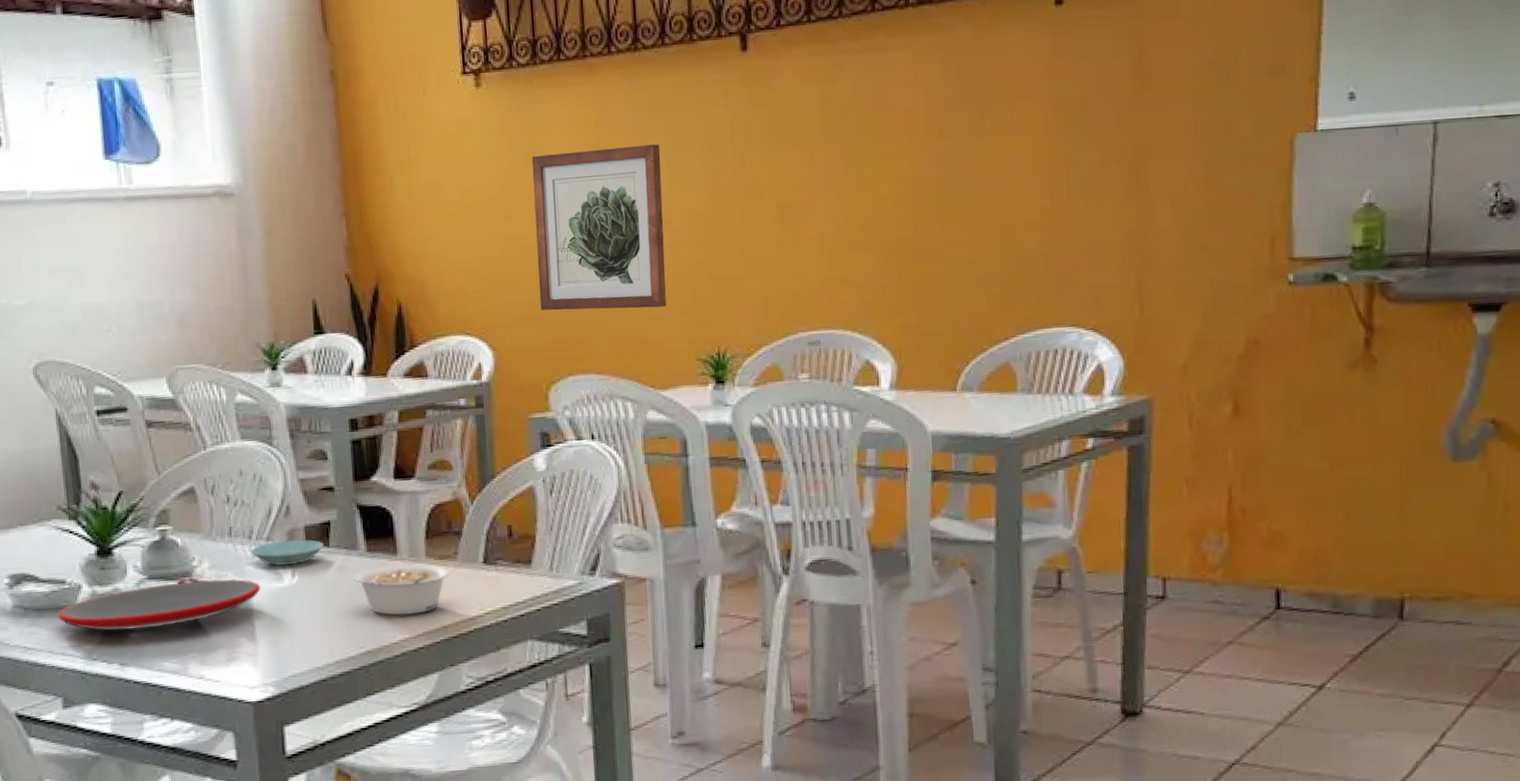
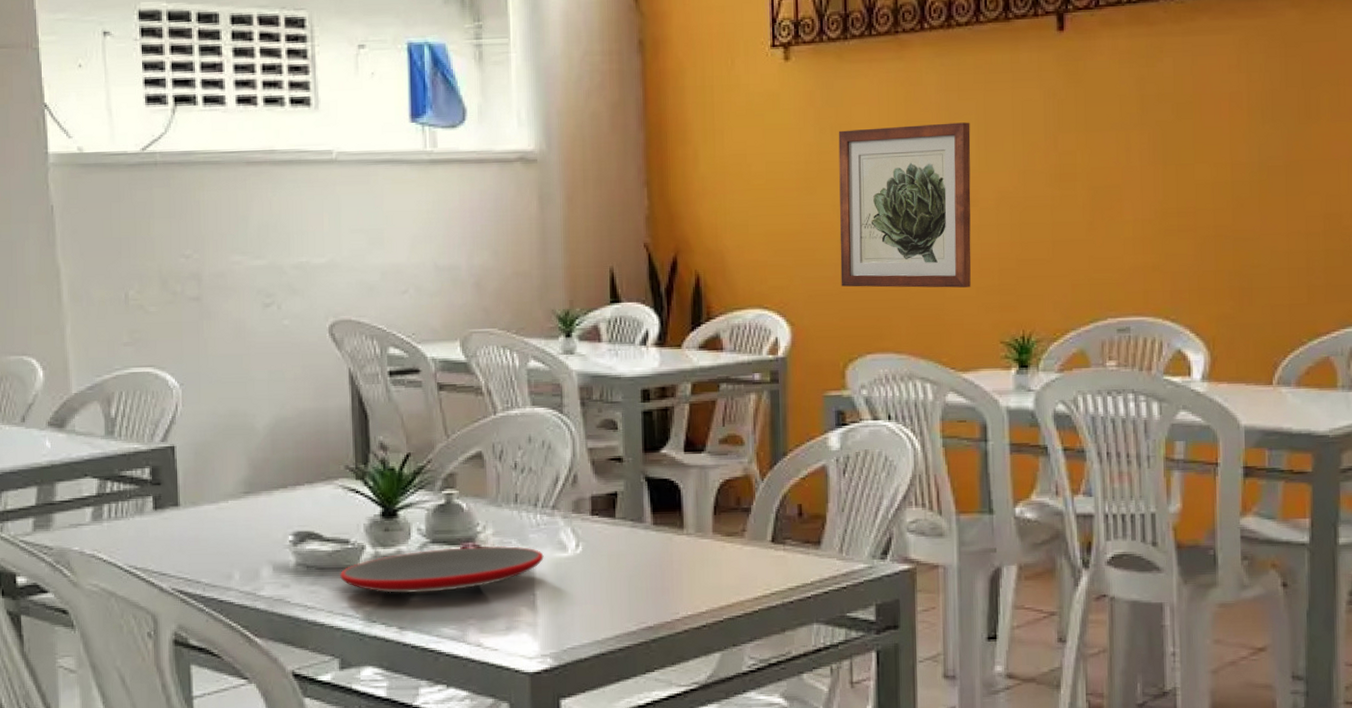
saucer: present [250,539,324,566] -> none [535,509,610,535]
legume: present [353,564,450,615] -> none [638,540,737,591]

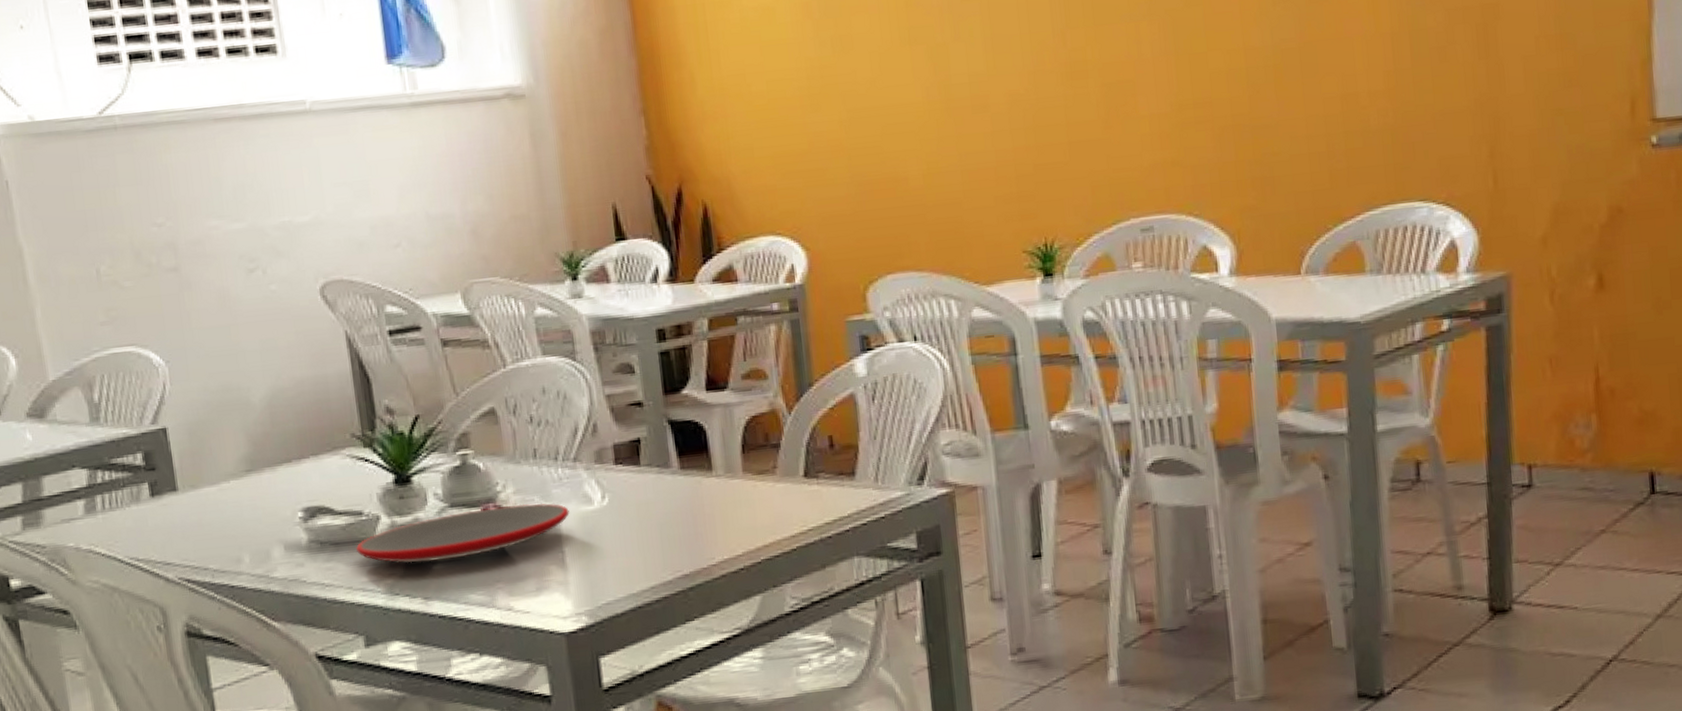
wall art: present [838,122,971,288] -> none [839,24,989,206]

